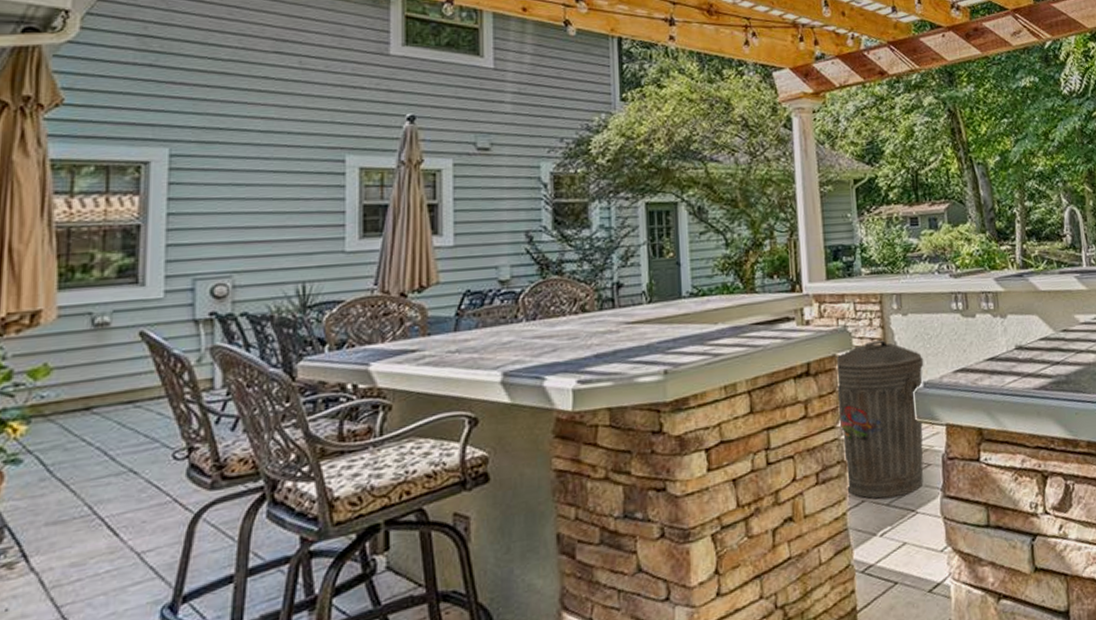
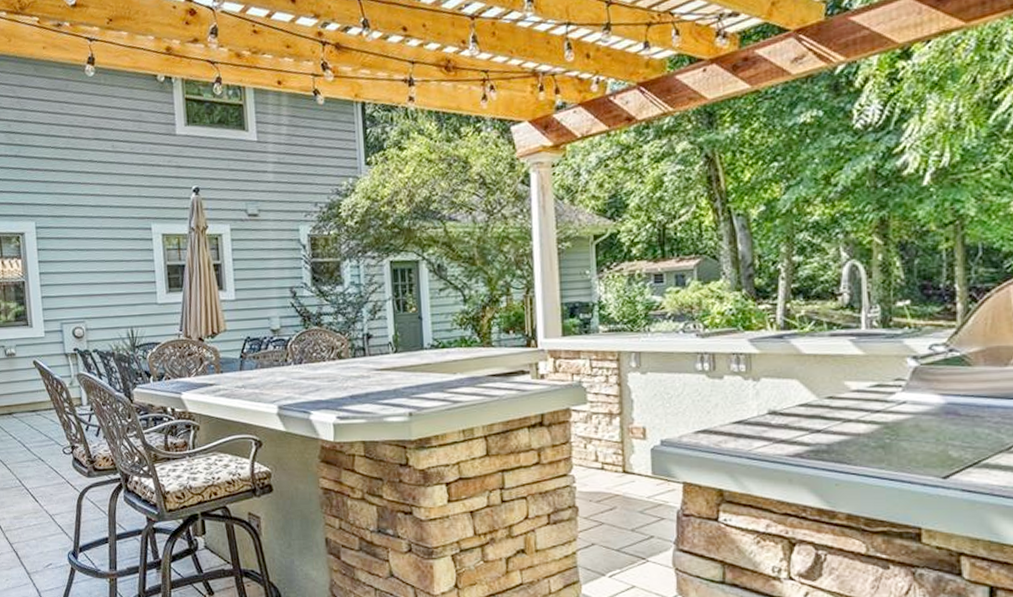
trash can: present [834,339,924,499] -> none [568,396,662,545]

